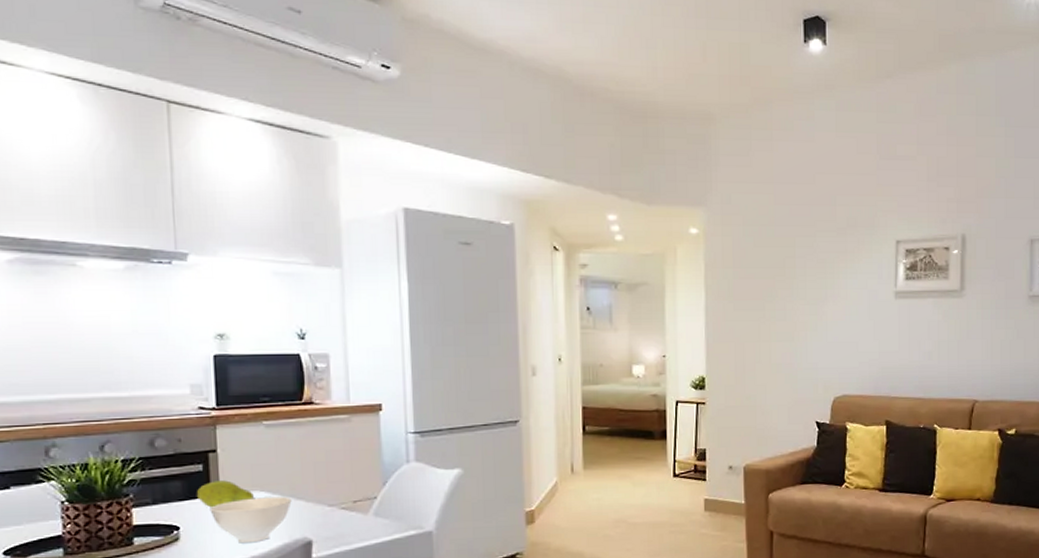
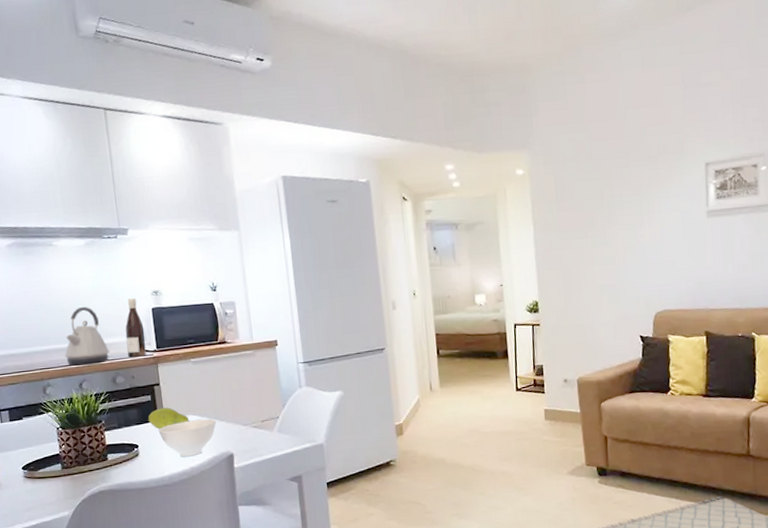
kettle: none [81,348,148,423] -> present [64,307,110,367]
bottle: none [173,341,201,416] -> present [125,298,146,358]

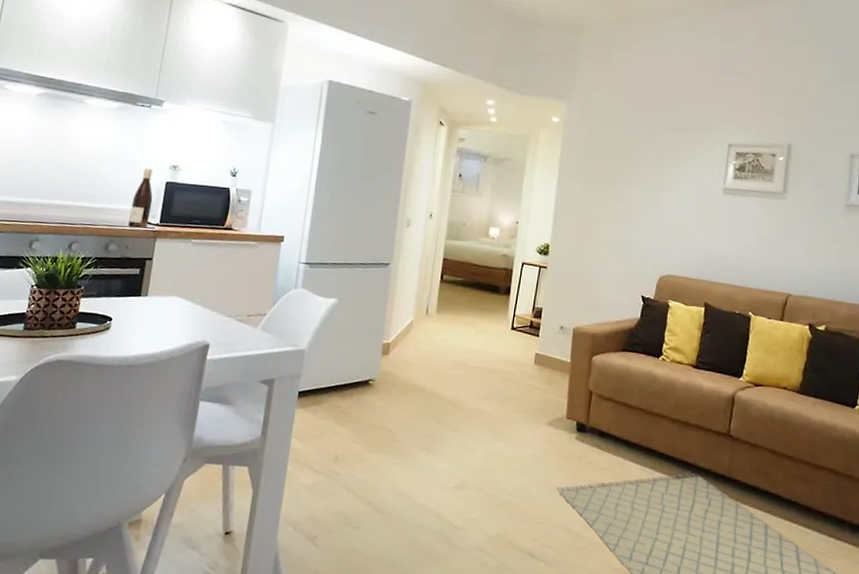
kettle: present [64,307,110,367] -> none [62,168,111,228]
fruit: present [147,407,190,430] -> none [129,283,173,306]
bowl: present [158,419,216,457] -> none [137,302,201,340]

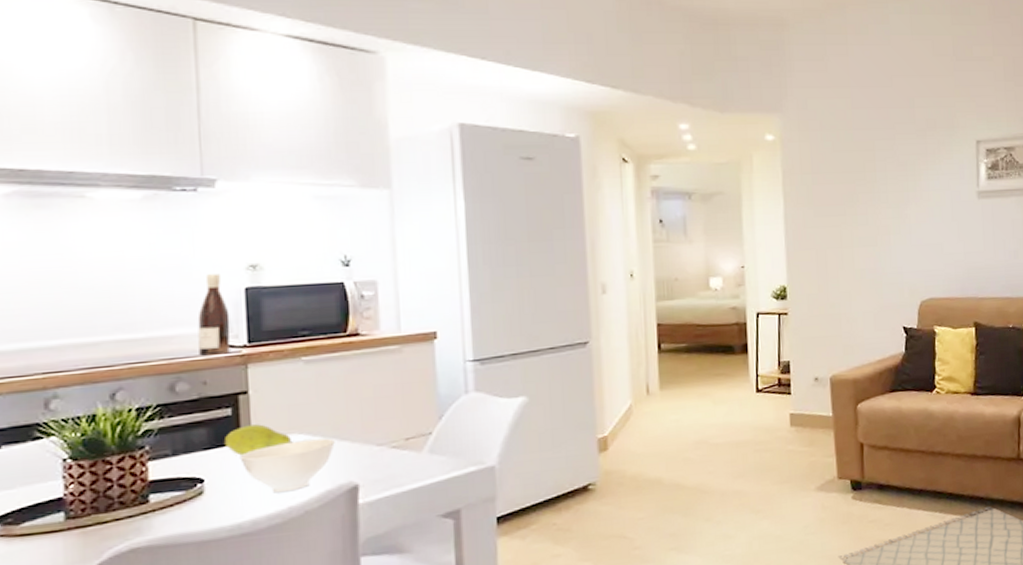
fruit: none [129,283,173,306] -> present [223,424,293,456]
bowl: none [137,302,201,340] -> present [239,438,335,494]

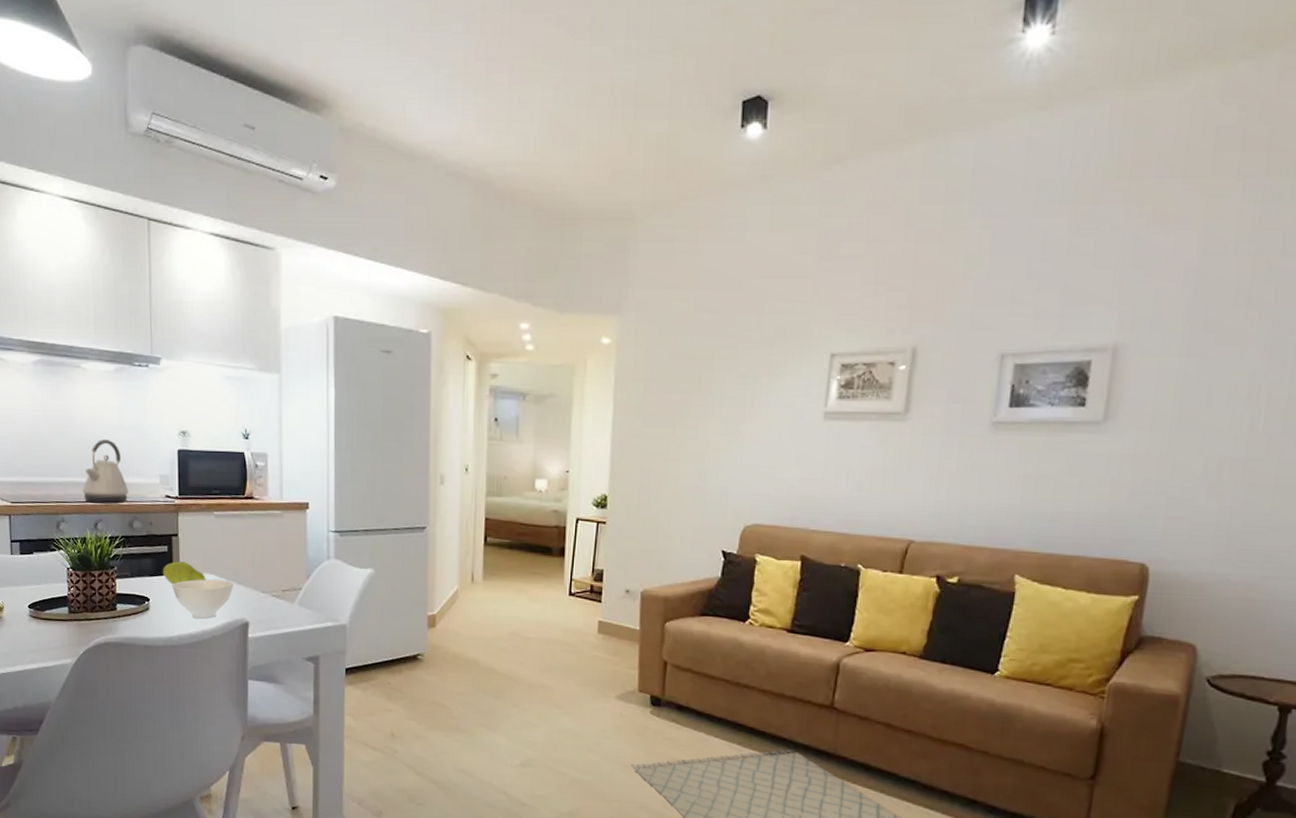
kettle: none [88,284,168,369] -> present [82,440,129,505]
bottle: present [197,274,231,356] -> none [147,436,168,502]

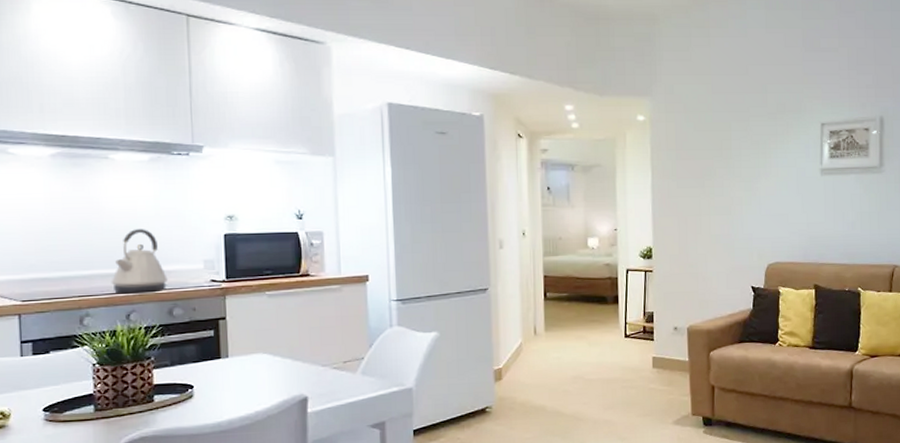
fruit: present [162,561,206,585] -> none [208,344,259,369]
bowl: present [172,579,234,619] -> none [219,358,290,400]

